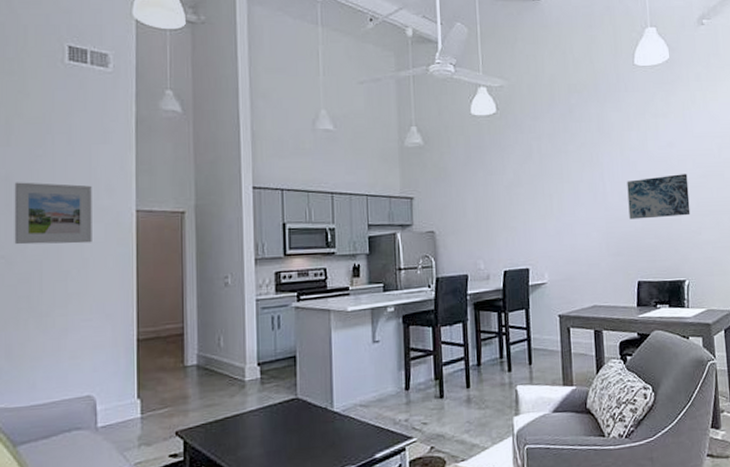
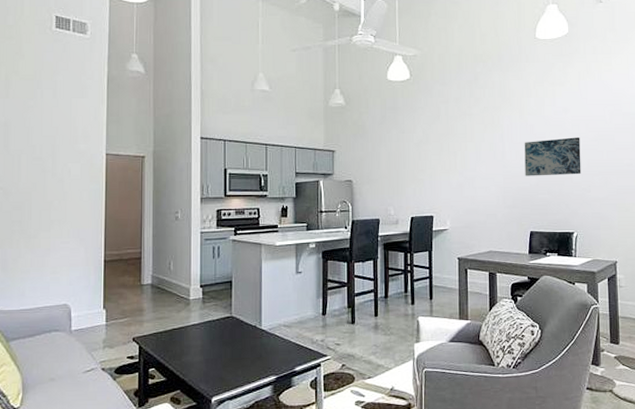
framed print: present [14,182,92,245] -> none [10,128,71,180]

